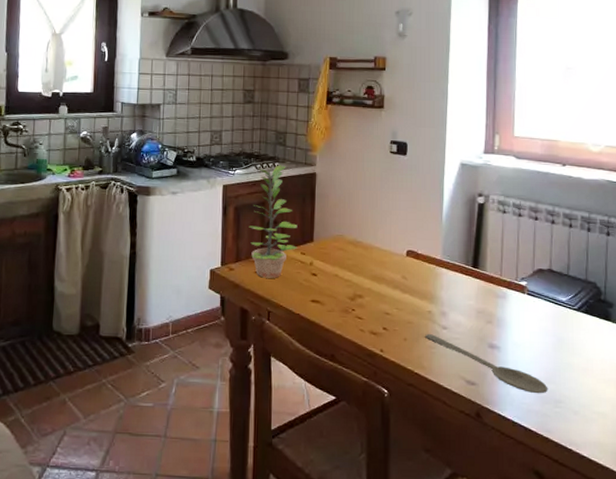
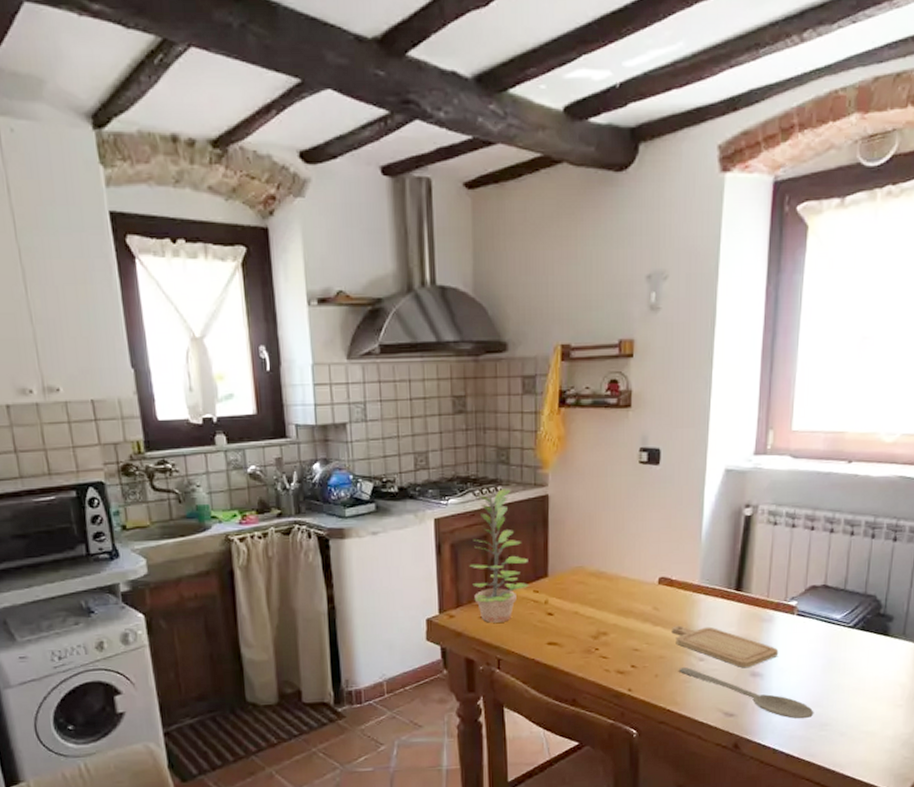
chopping board: none [418,294,513,339] -> present [672,625,779,667]

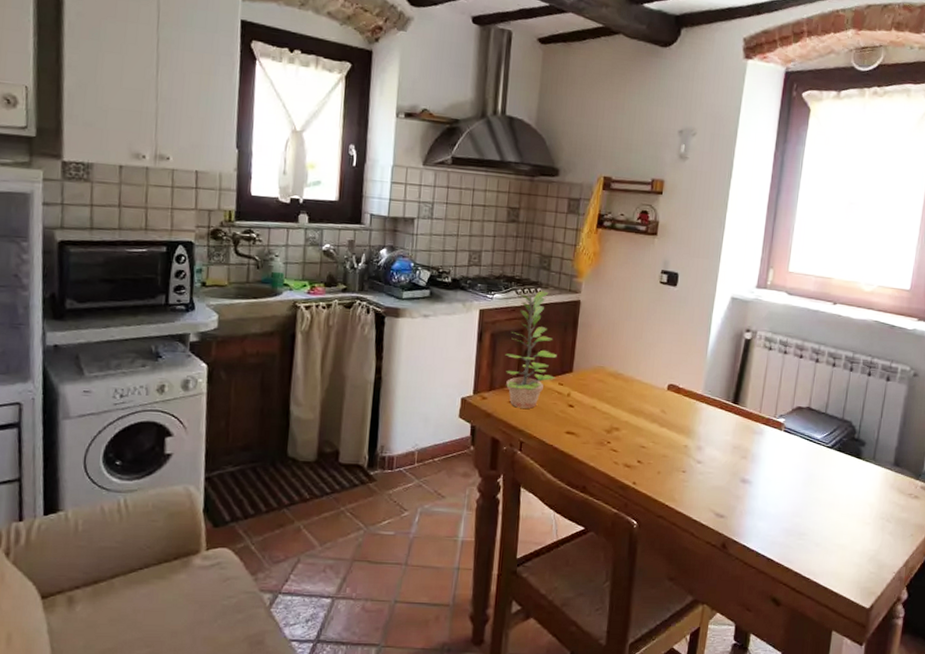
chopping board: present [672,625,779,667] -> none [675,429,767,473]
wooden spoon: present [679,667,814,719] -> none [679,468,794,527]

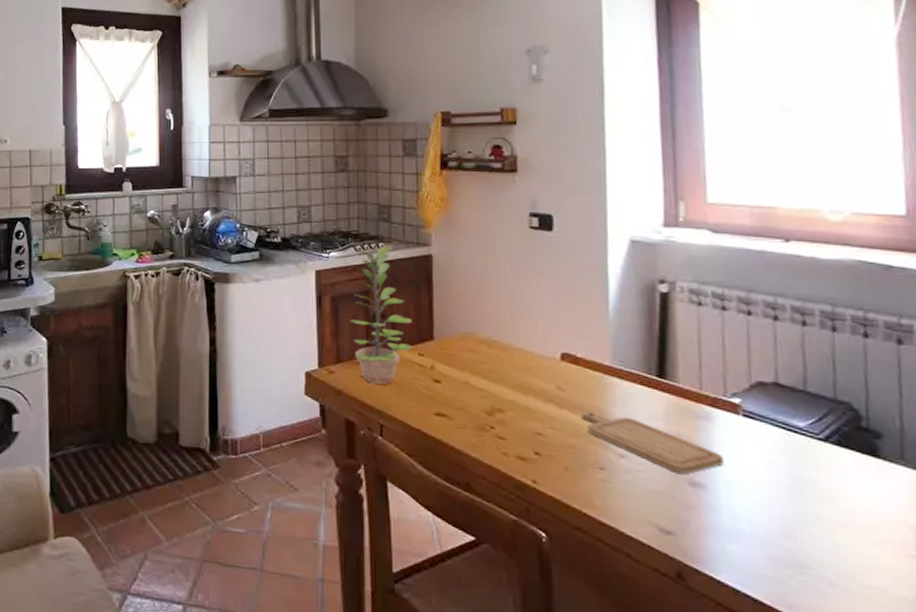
chopping board: none [675,429,767,473] -> present [581,411,725,474]

